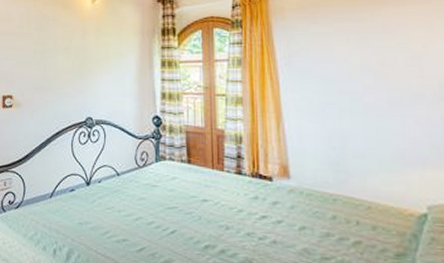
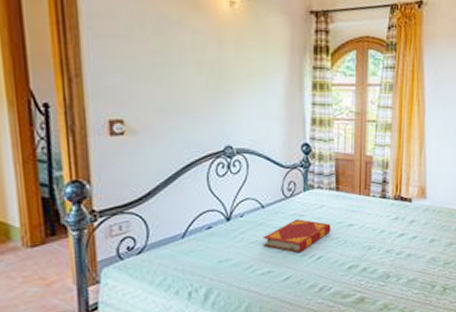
hardback book: none [118,189,184,225] -> present [263,219,331,253]

